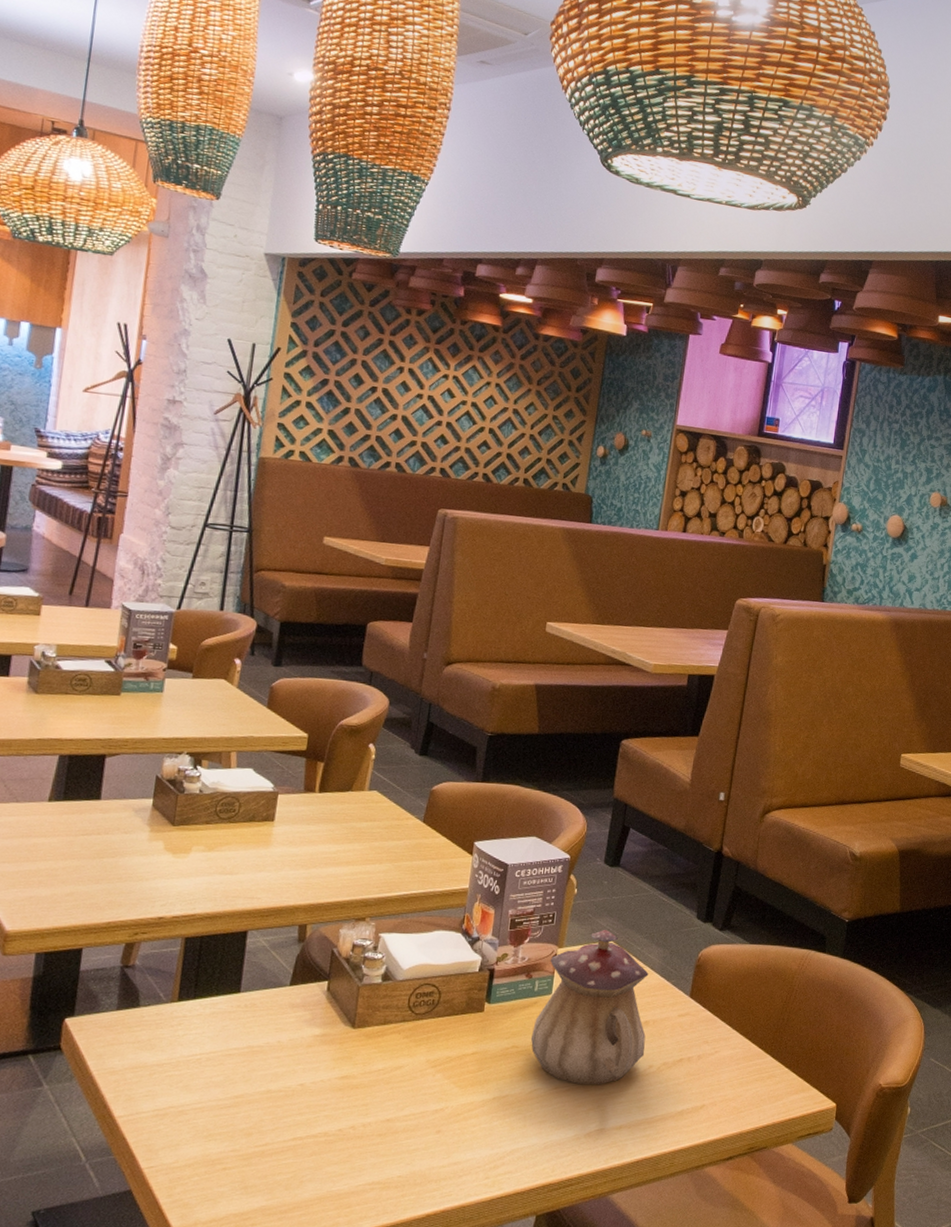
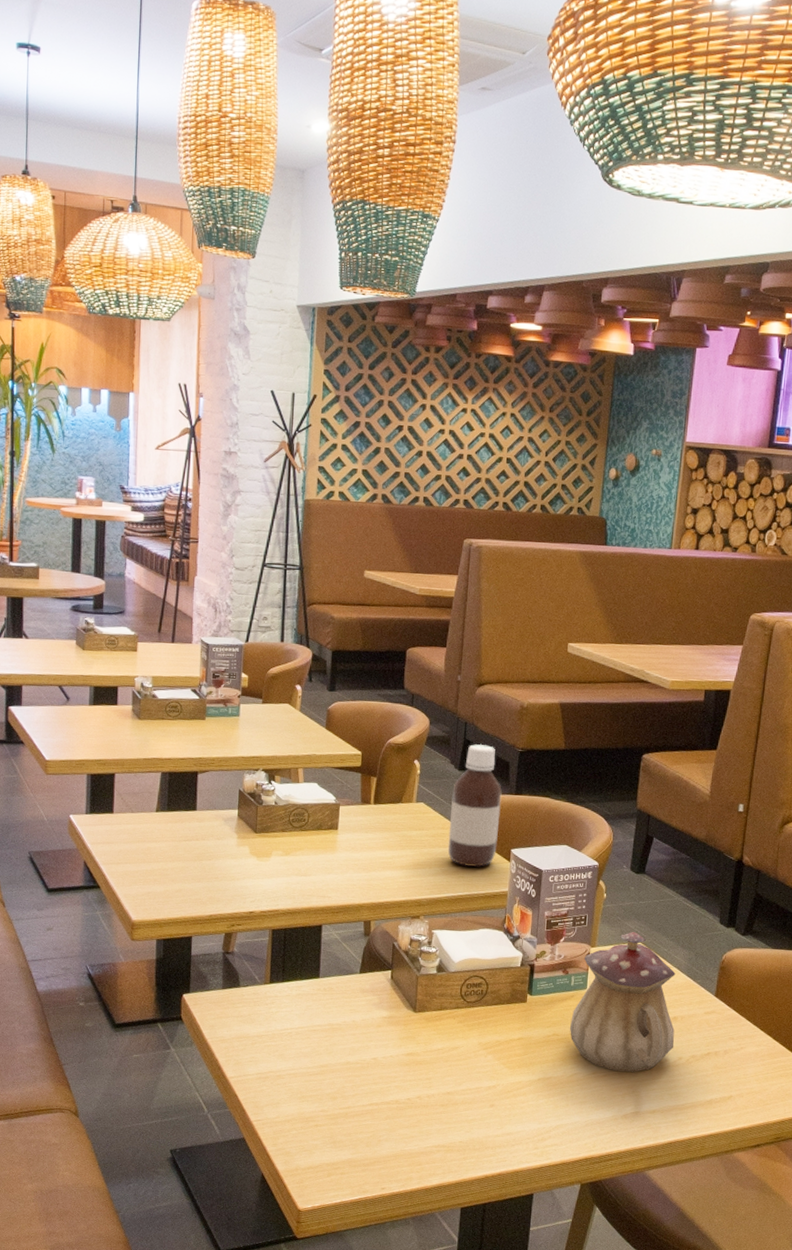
bottle: none [402,726,467,862] -> present [447,743,502,867]

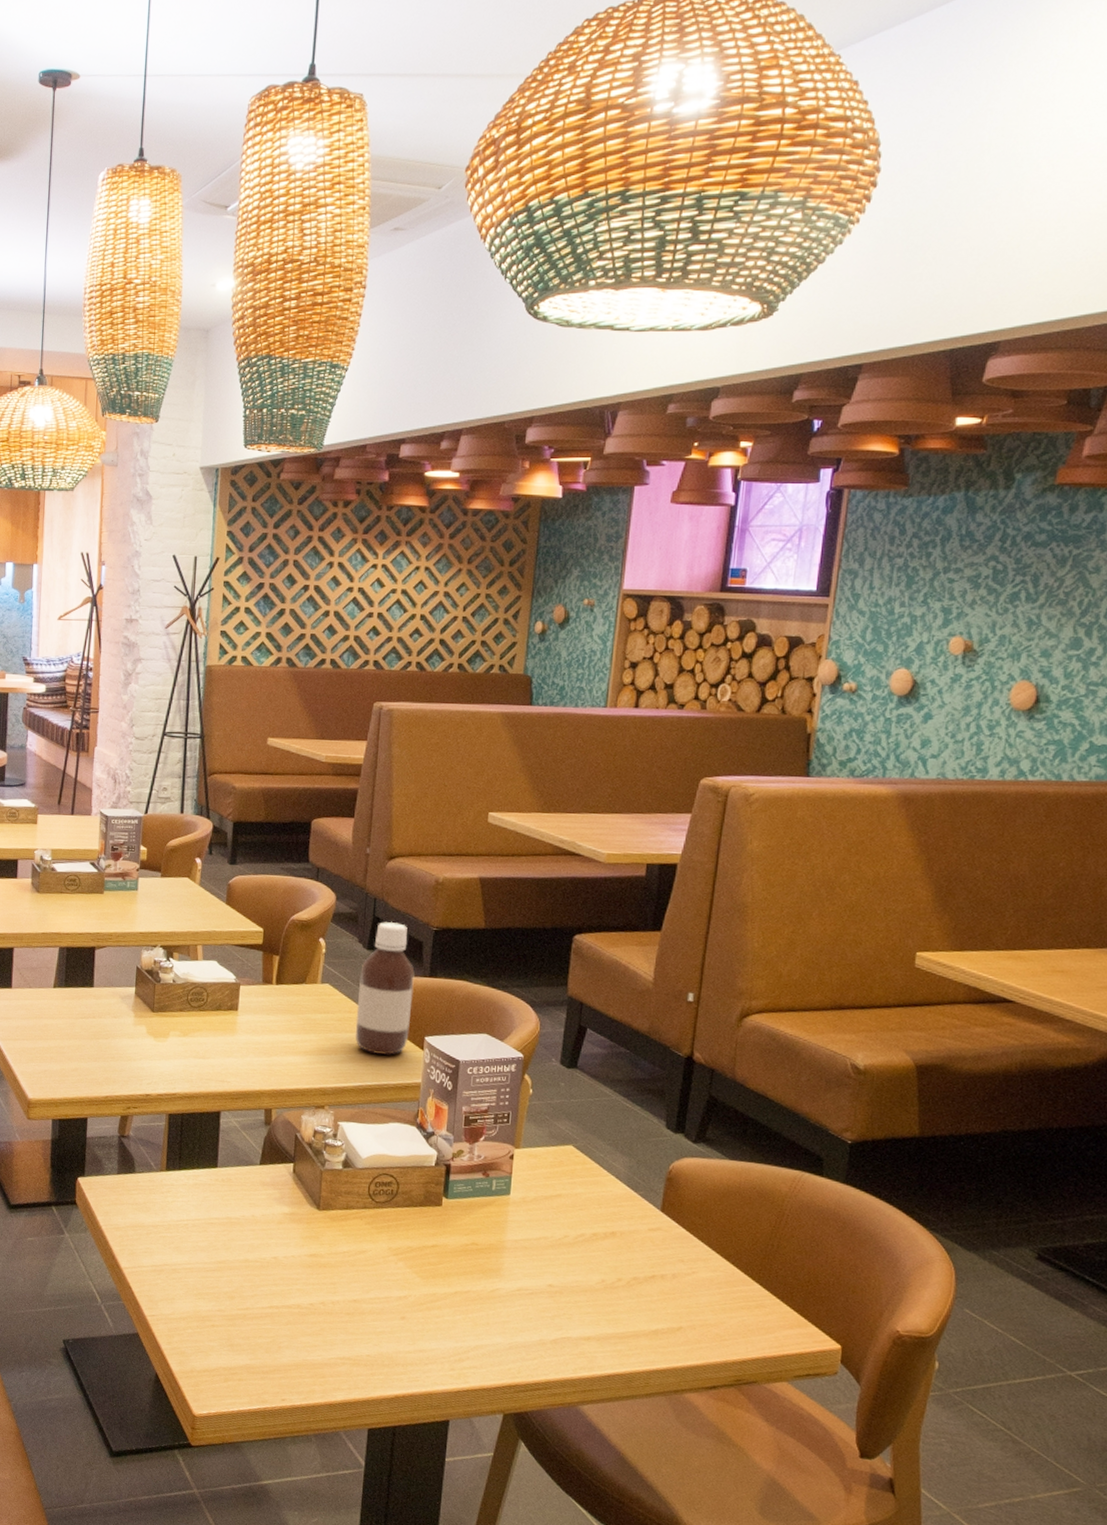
teapot: present [569,931,676,1072] -> none [490,1132,614,1292]

